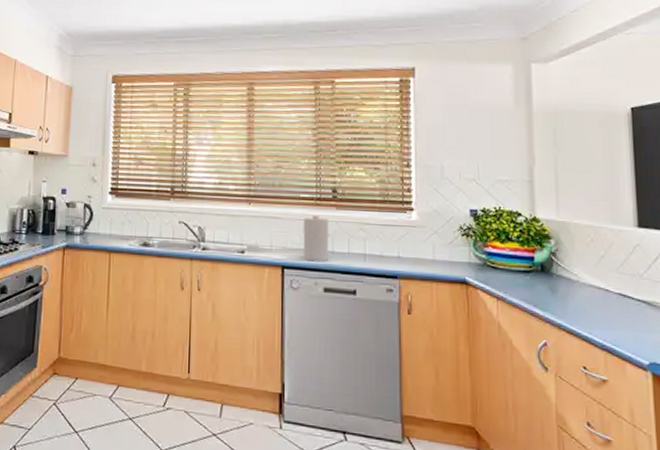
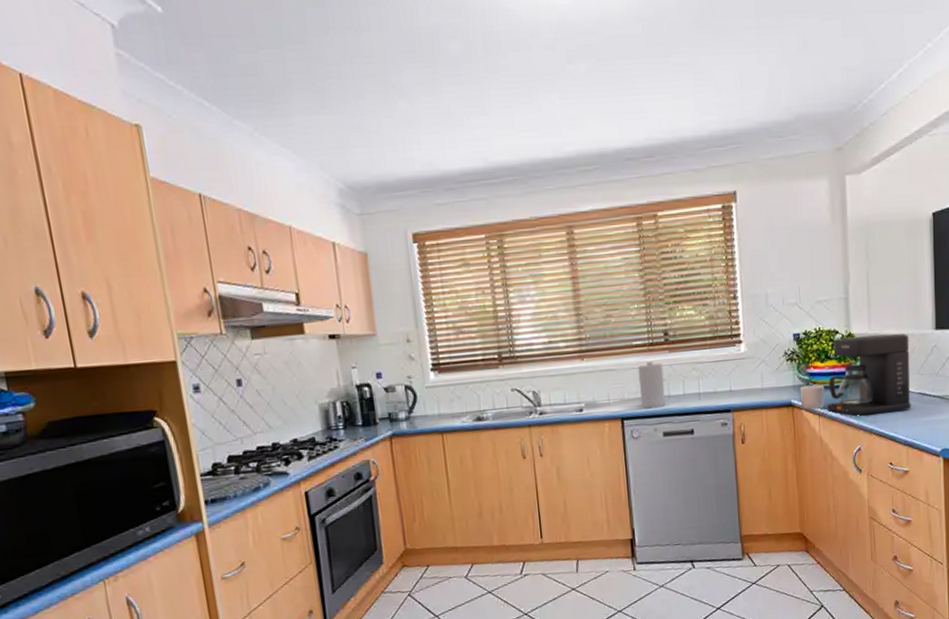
mug: none [476,264,505,292] -> present [800,384,825,410]
coffee maker: none [507,220,610,311] -> present [827,333,911,416]

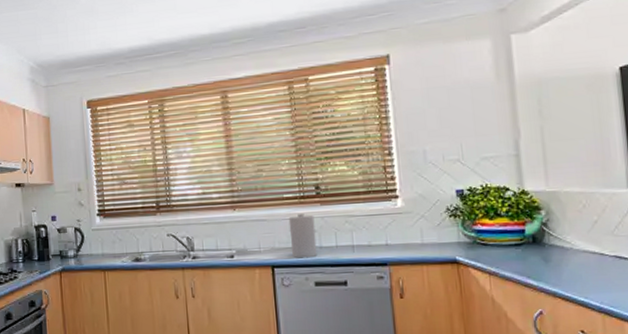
mug: present [800,384,825,410] -> none [465,242,496,268]
coffee maker: present [827,333,911,416] -> none [498,191,606,277]

